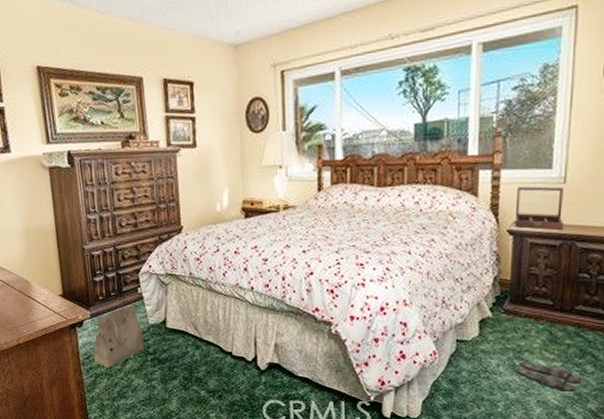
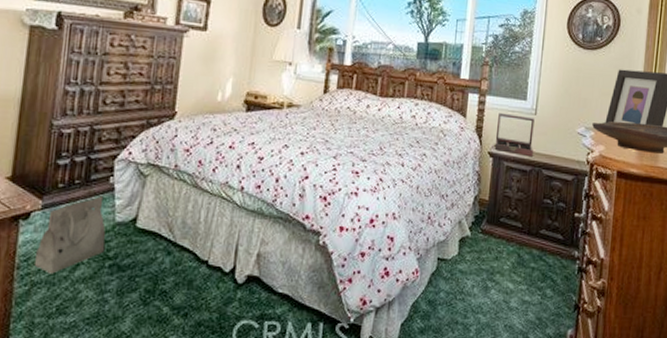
slippers: present [514,361,581,391] -> none [487,283,542,316]

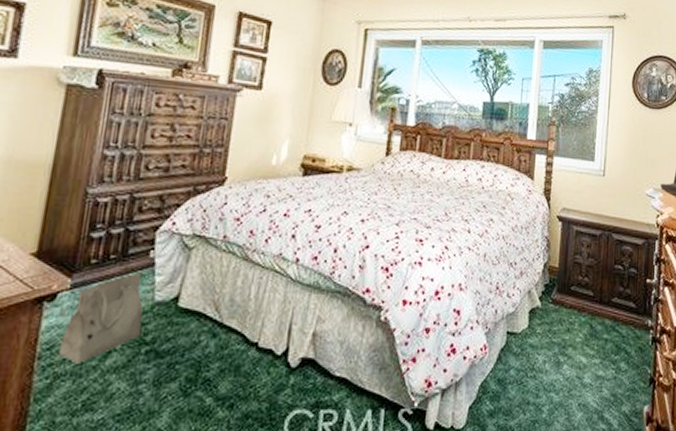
jewelry box: present [494,112,535,156] -> none [563,174,603,220]

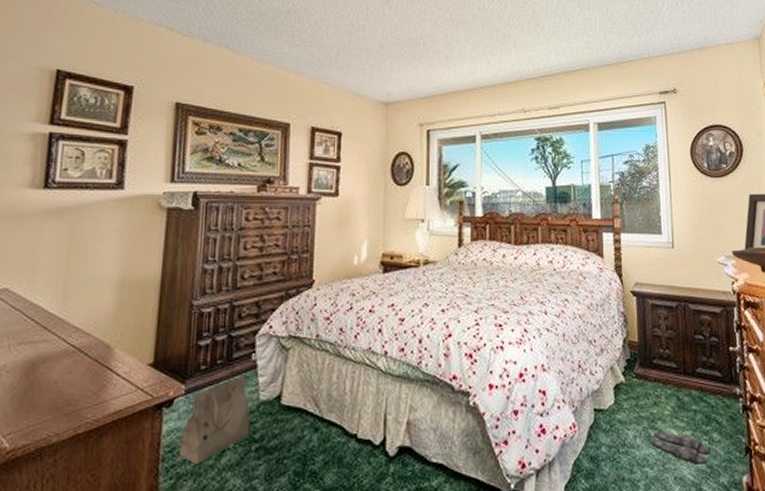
slippers: none [559,357,616,392] -> present [650,430,710,464]

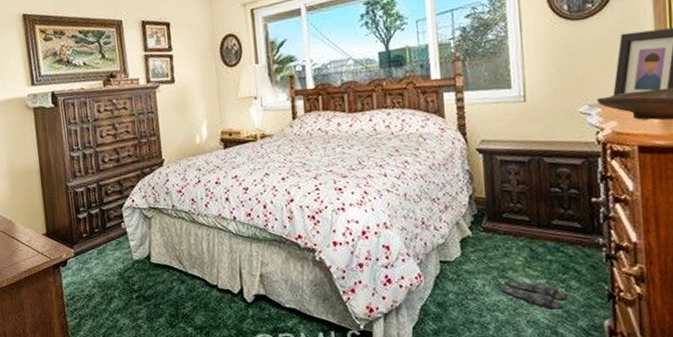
shopping bag: present [180,375,251,464] -> none [78,240,130,308]

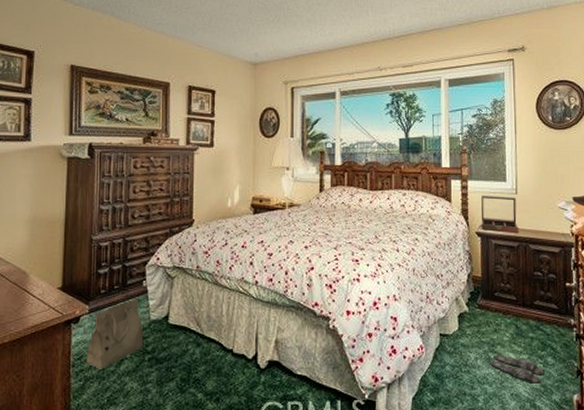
shopping bag: none [78,240,130,308] -> present [87,298,144,370]
jewelry box: none [481,105,529,147] -> present [481,195,518,233]

